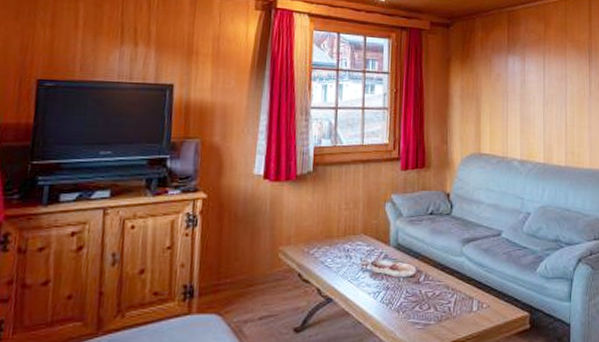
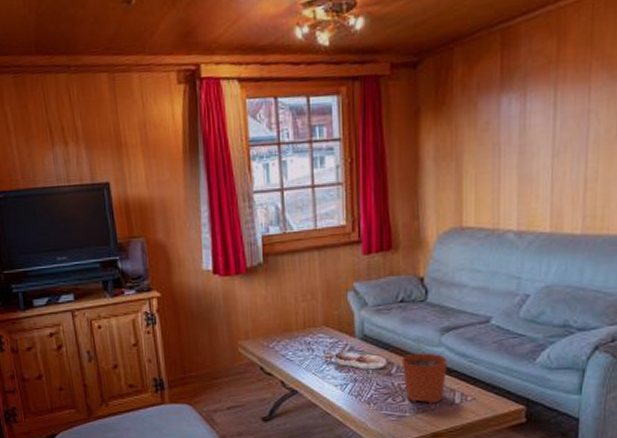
plant pot: none [429,248,467,311] -> present [401,338,447,404]

